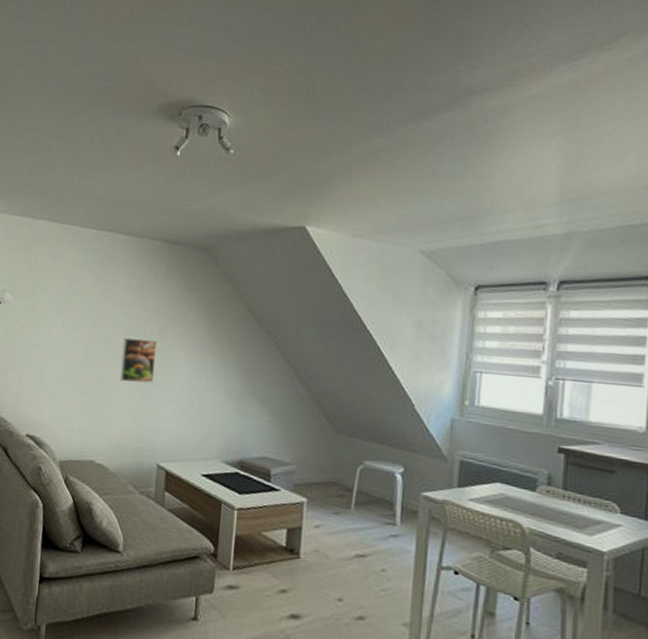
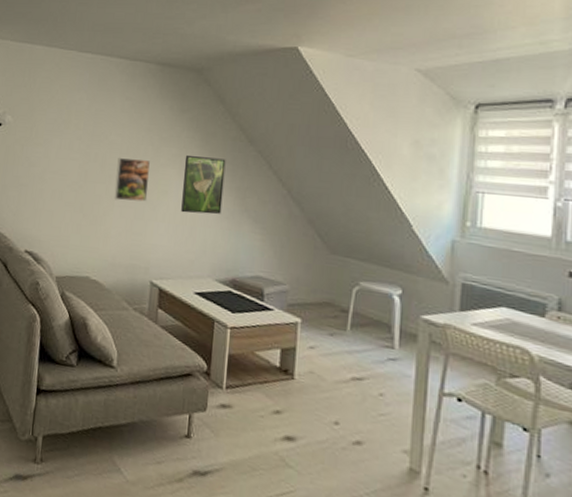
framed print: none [188,335,234,396] -> present [181,154,226,215]

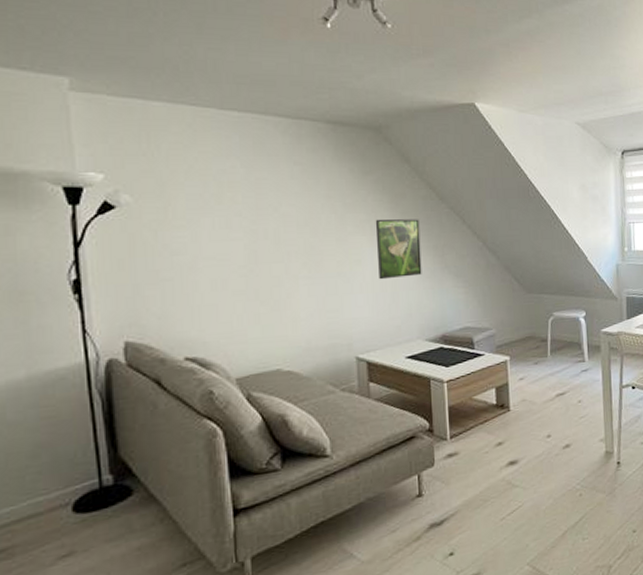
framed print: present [114,157,150,202] -> none [295,230,339,279]

